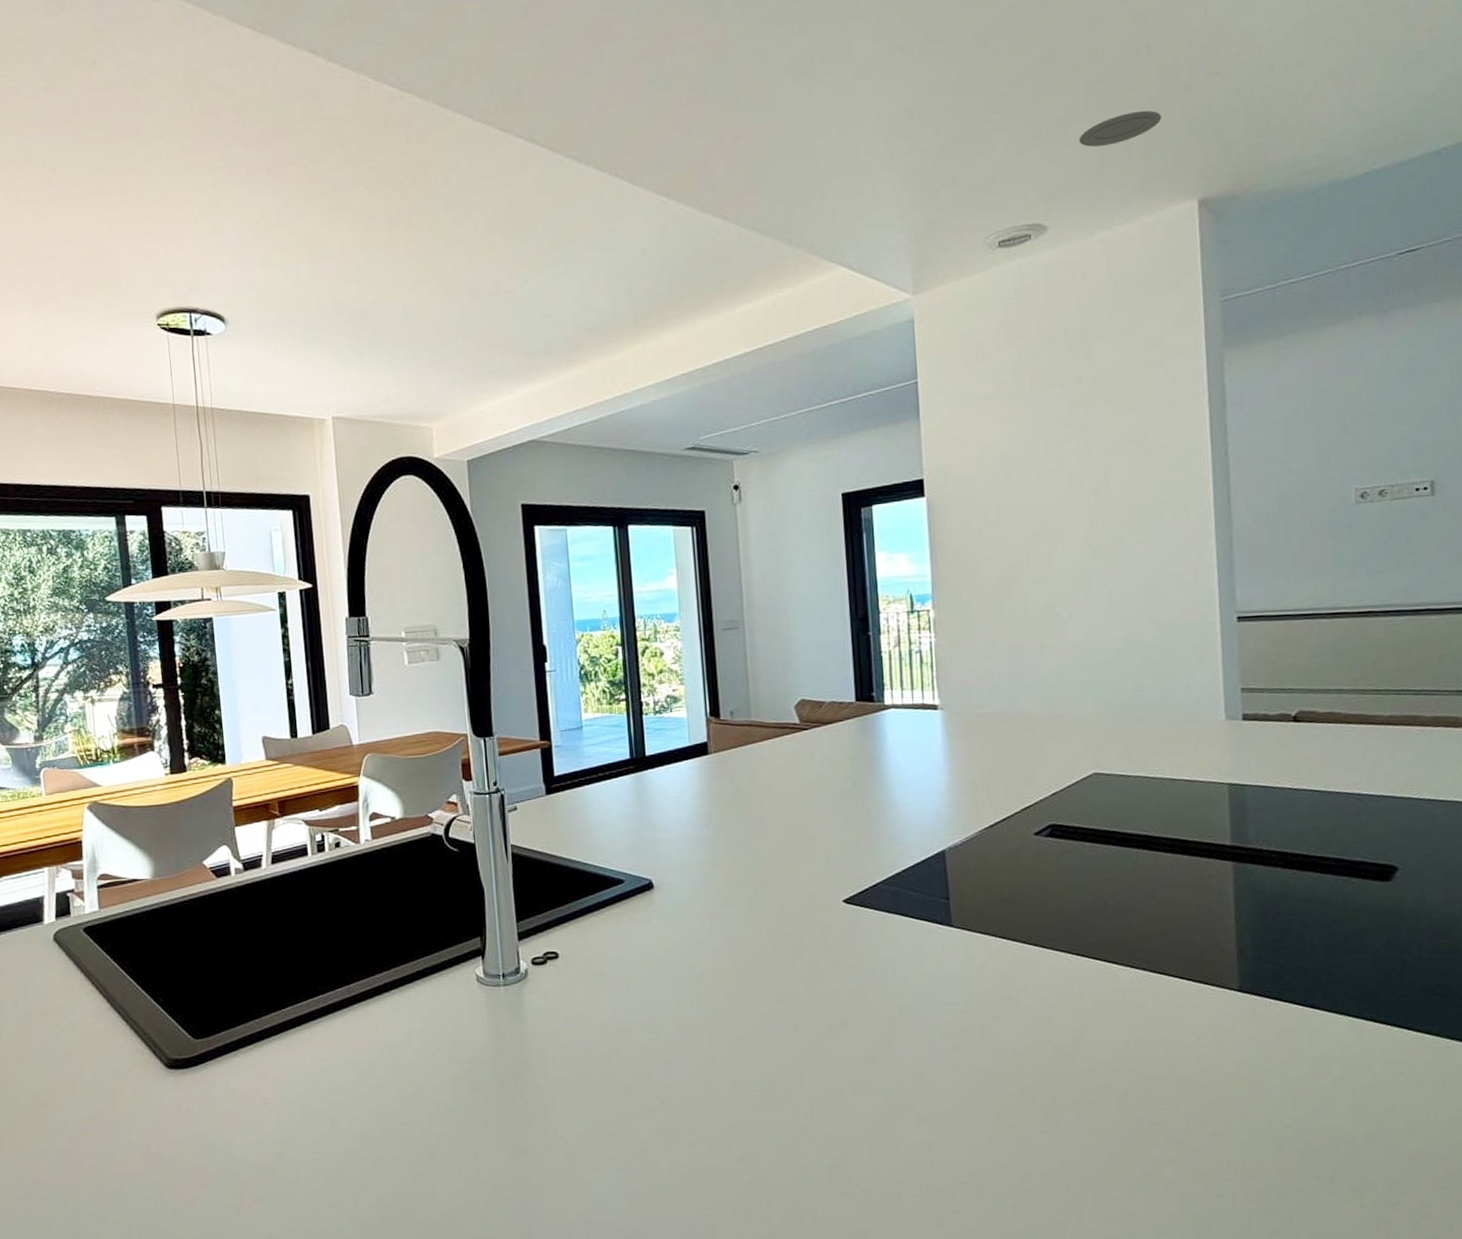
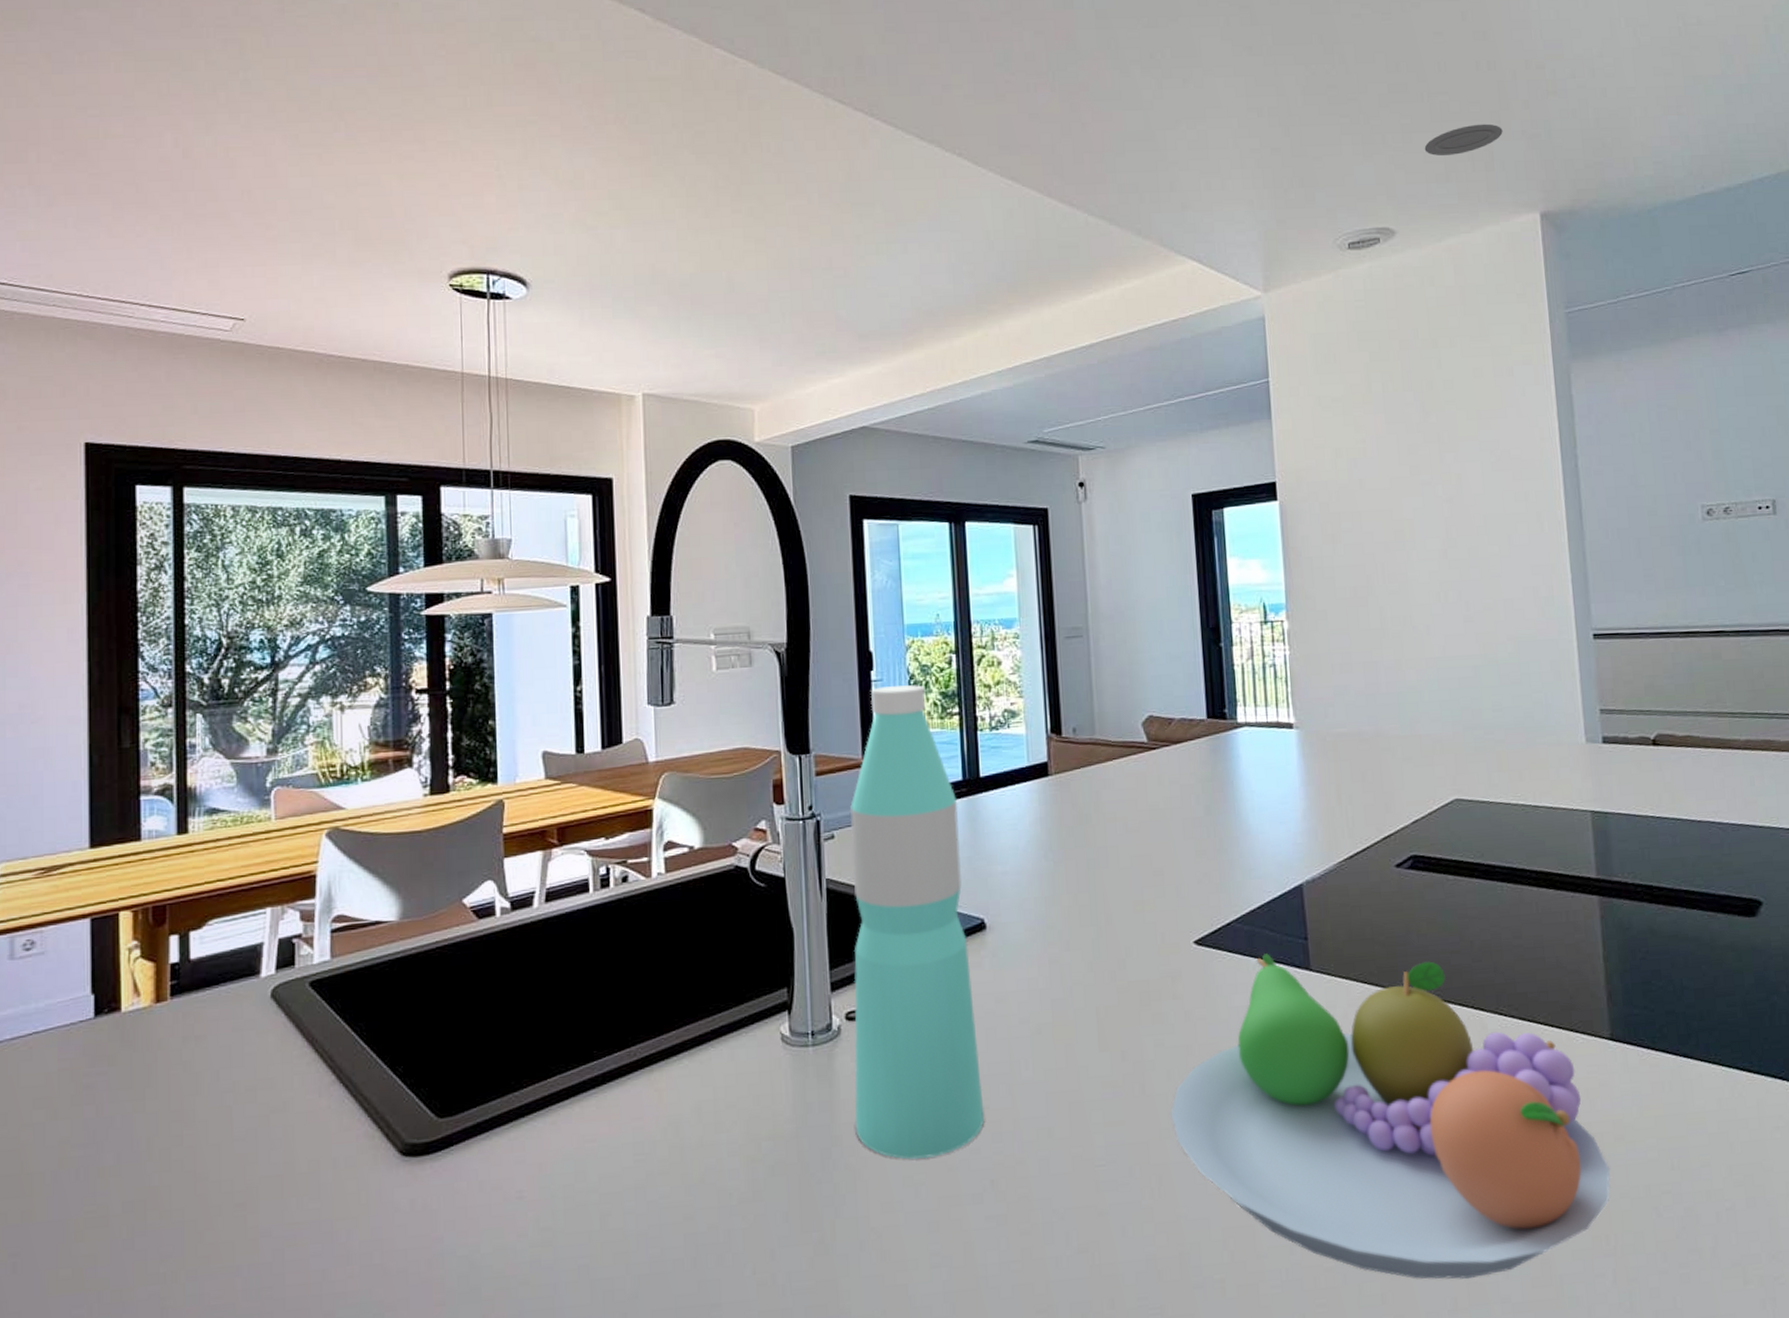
water bottle: none [530,674,655,1081] -> present [850,685,985,1160]
fruit bowl: none [821,911,1234,1195] -> present [1170,953,1611,1279]

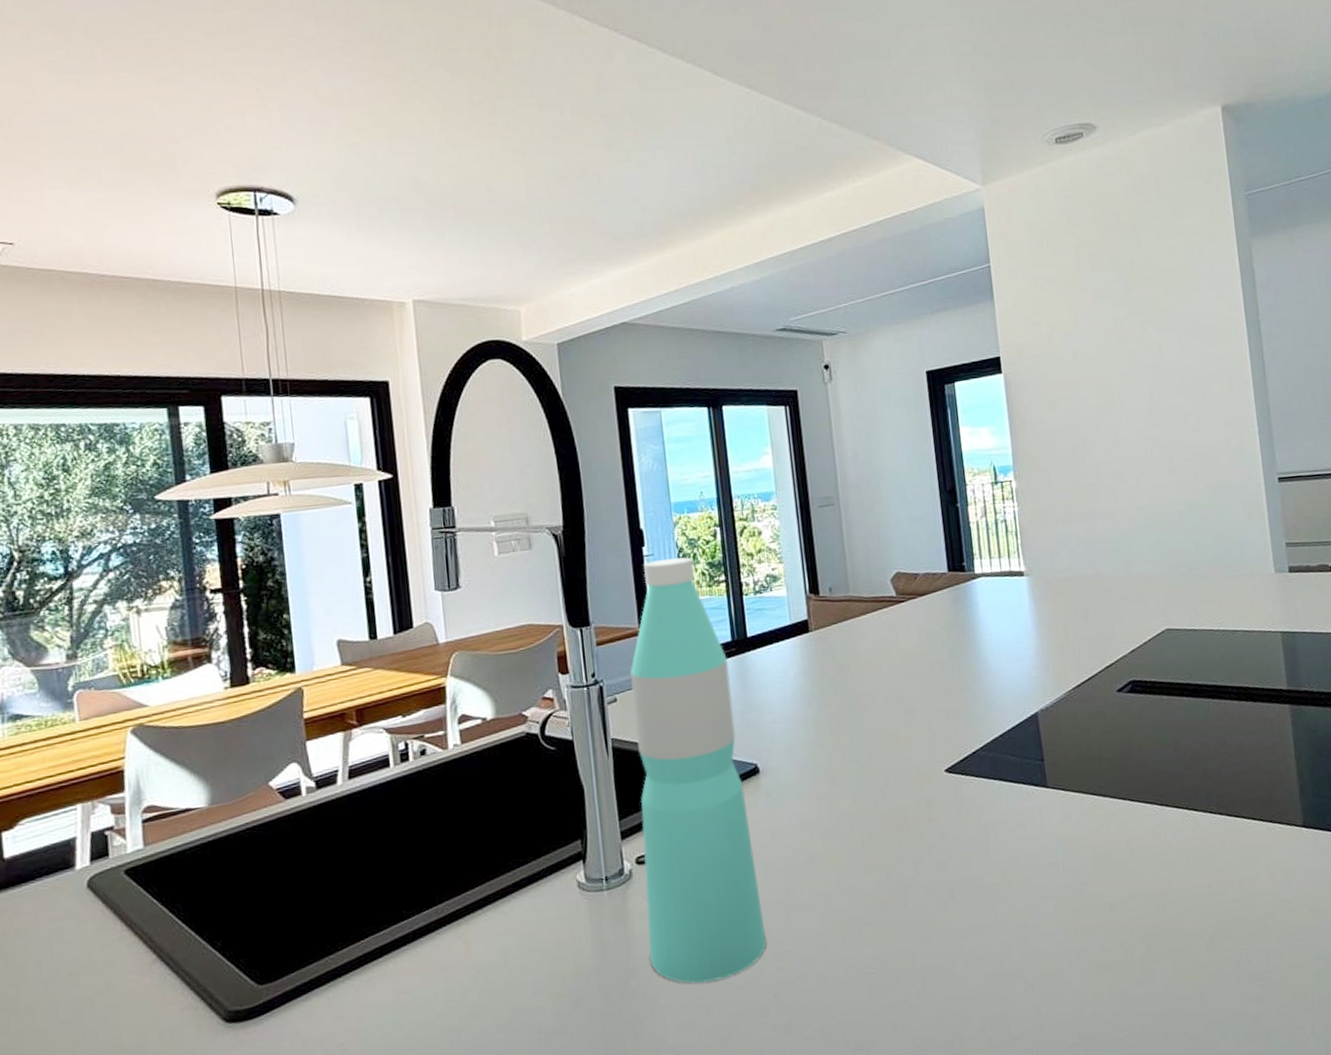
fruit bowl: present [1170,953,1611,1279] -> none [931,771,1307,1045]
recessed light: present [1424,123,1503,157] -> none [1119,26,1187,57]

